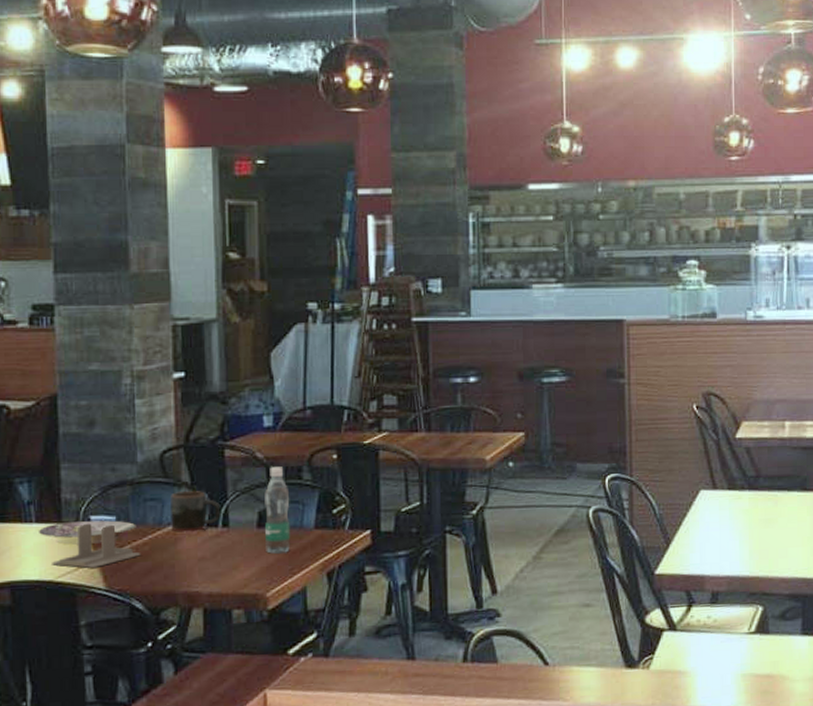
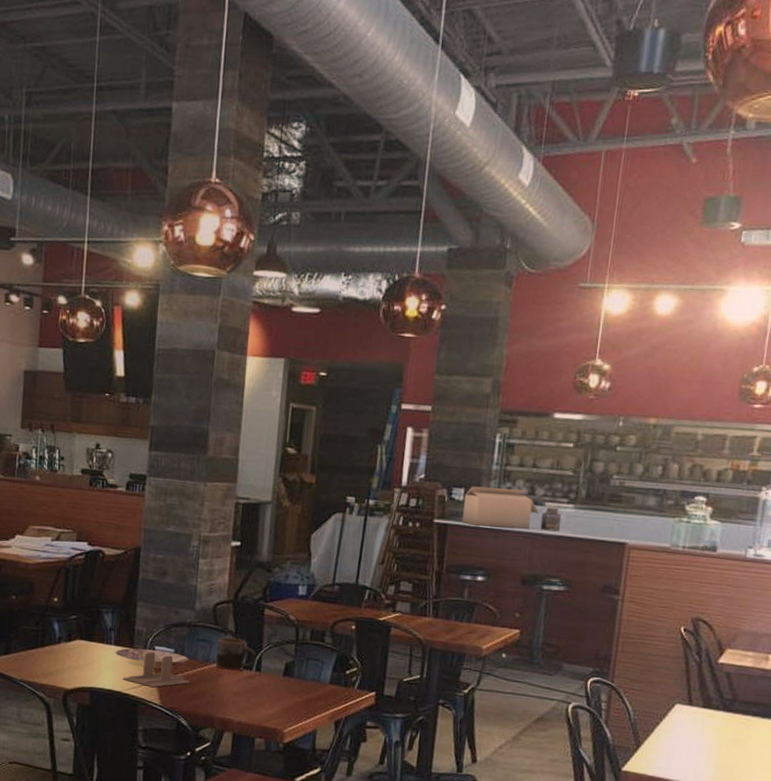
bottle: present [264,467,291,555] -> none [288,628,313,701]
cardboard box: none [442,274,527,319] -> present [462,486,540,529]
jar: none [530,289,553,316] -> present [540,507,561,532]

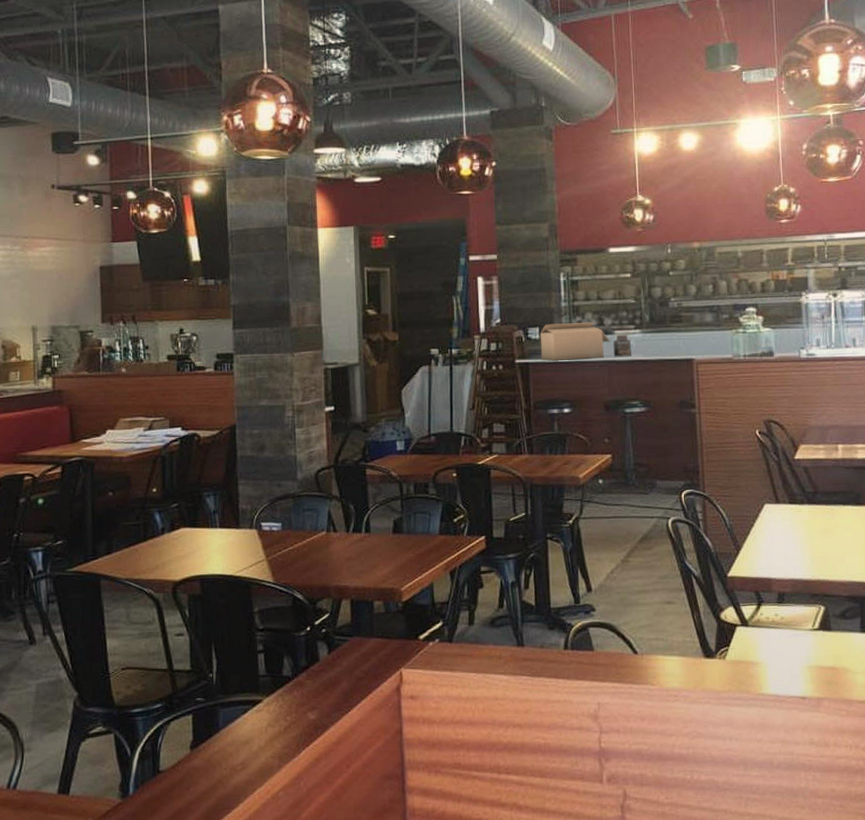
plate: present [116,648,189,669] -> none [222,526,297,546]
napkin holder: present [122,652,190,687] -> none [232,529,301,565]
mug: present [215,637,255,672] -> none [323,502,363,537]

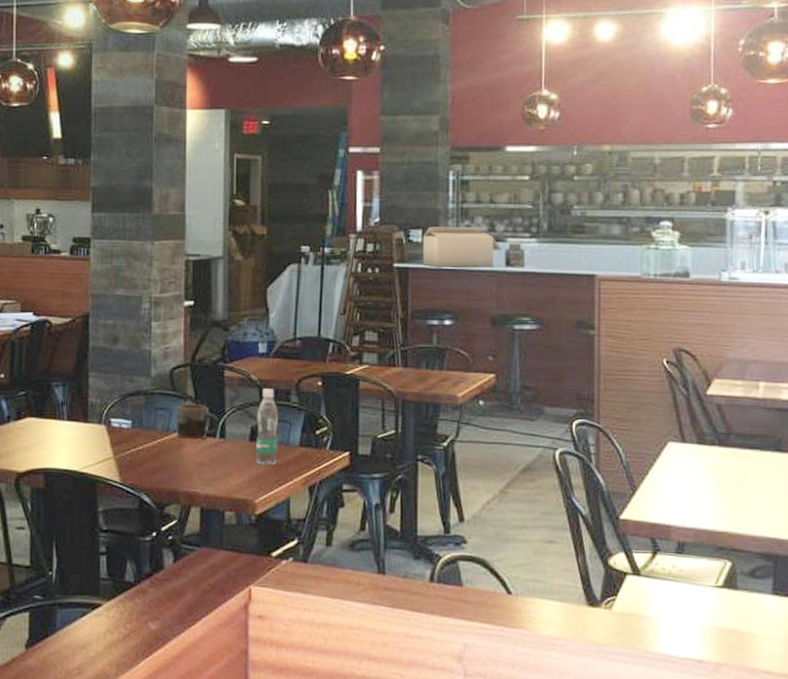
mug: none [323,502,363,537] -> present [176,403,218,441]
bottle: none [398,483,420,556] -> present [255,389,279,467]

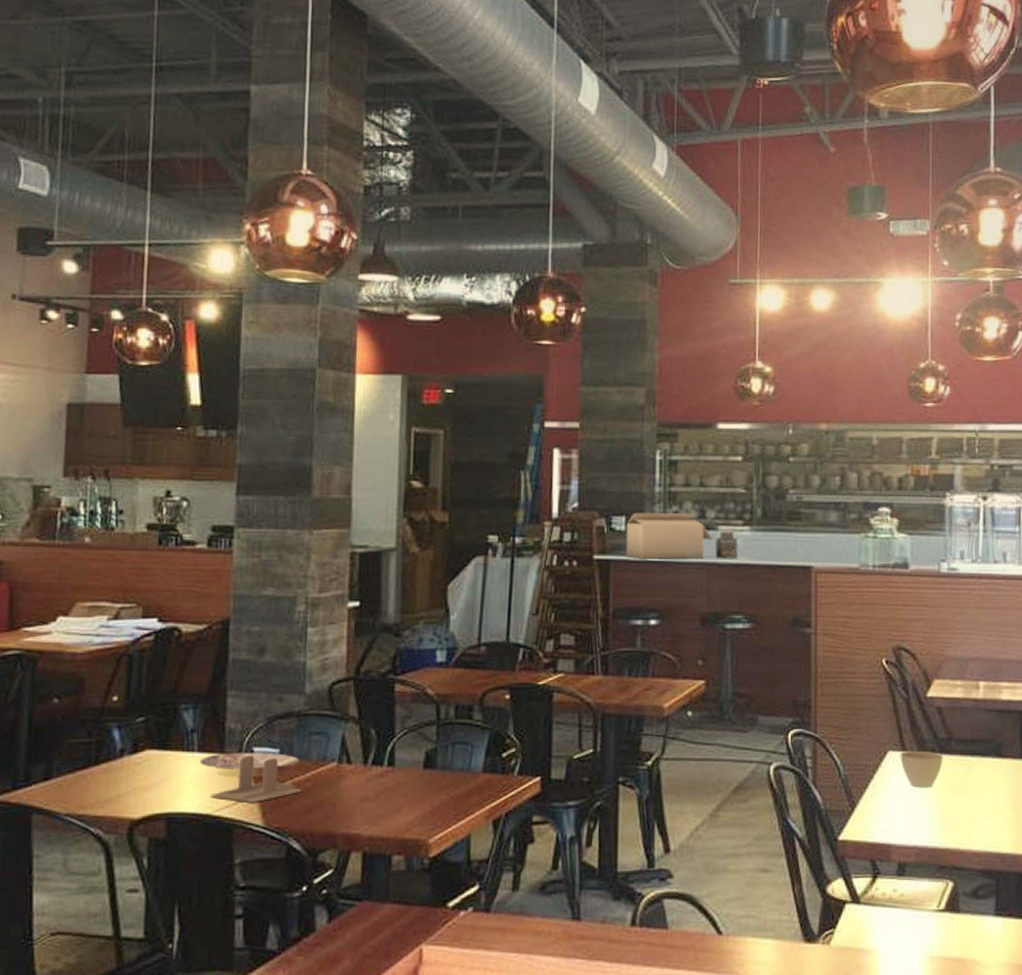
plate: none [69,422,148,443] -> present [200,753,300,777]
napkin holder: none [78,425,151,463] -> present [211,756,303,802]
mug: present [176,403,218,441] -> none [334,725,386,771]
bottle: present [255,389,279,467] -> none [430,705,459,799]
cup: none [680,442,723,477] -> present [900,750,943,788]

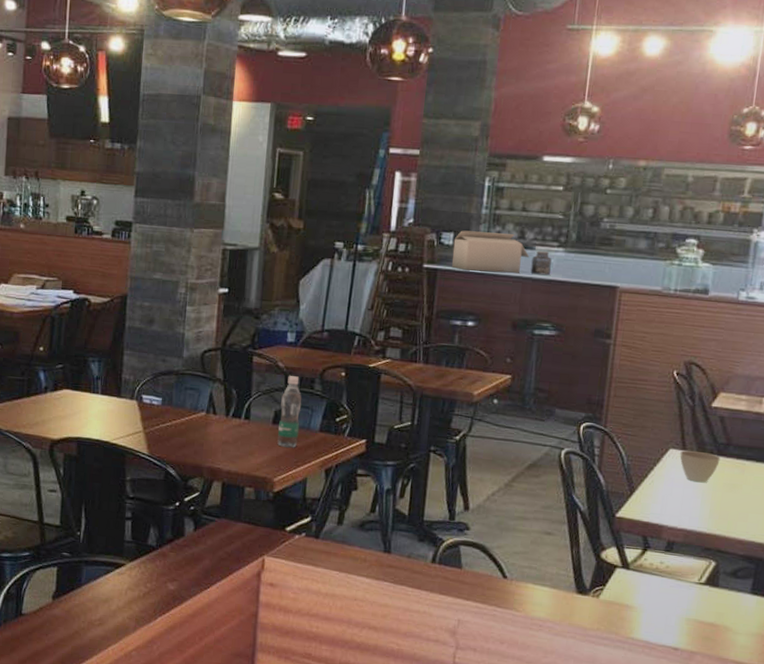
plate: present [200,753,300,777] -> none [103,397,177,418]
napkin holder: present [211,756,303,802] -> none [110,401,179,437]
bottle: none [430,705,459,799] -> present [277,376,302,449]

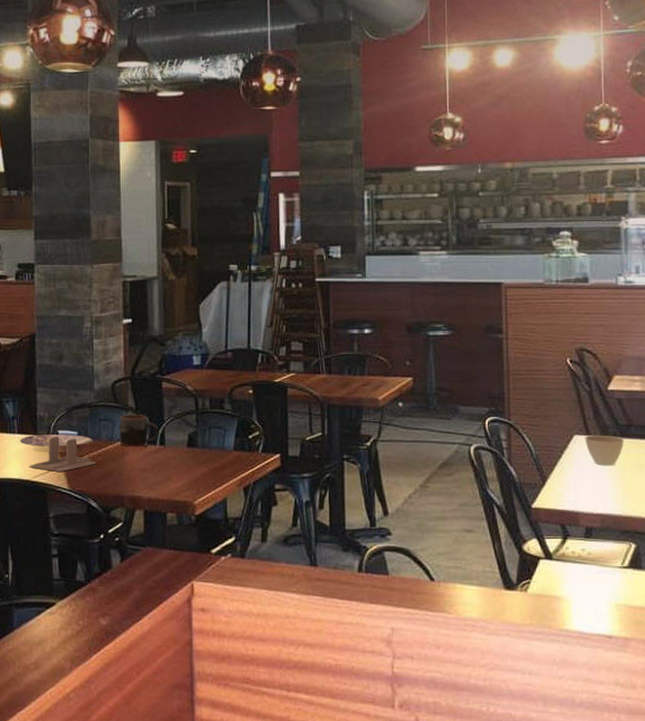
plate: none [103,397,177,418] -> present [20,434,93,453]
napkin holder: none [110,401,179,437] -> present [29,437,97,472]
mug: none [203,385,244,420] -> present [119,414,158,448]
bottle: present [277,376,302,449] -> none [193,398,214,470]
cardboard box: present [451,230,530,273] -> none [341,242,415,280]
jar: present [530,251,552,276] -> none [417,256,437,279]

